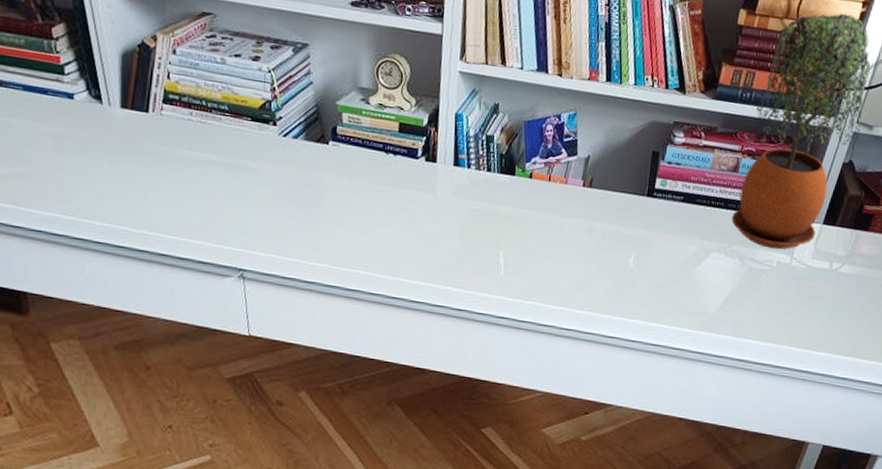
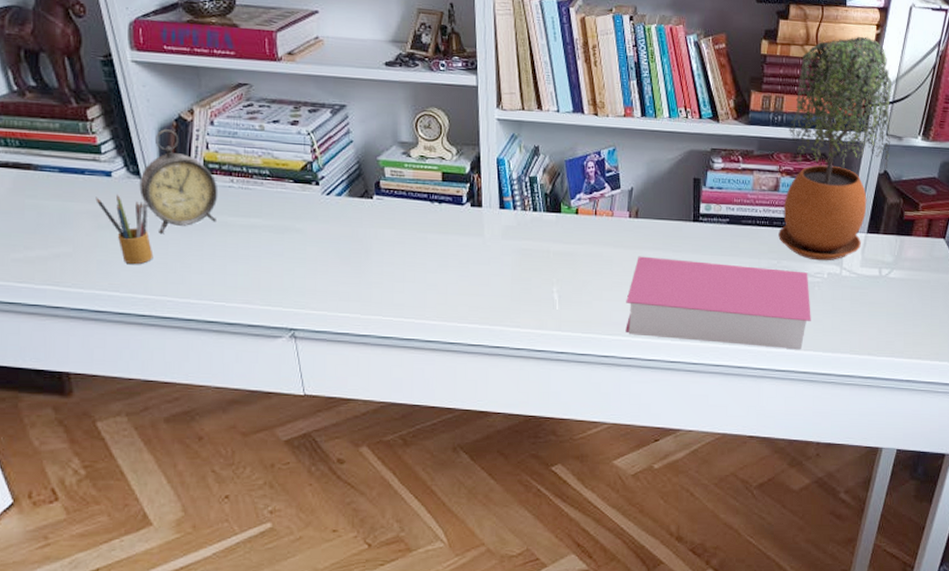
pencil box: none [57,117,111,192] -> present [95,194,154,265]
alarm clock: none [100,54,177,163] -> present [139,129,219,235]
book: none [567,227,757,338] -> present [625,256,811,350]

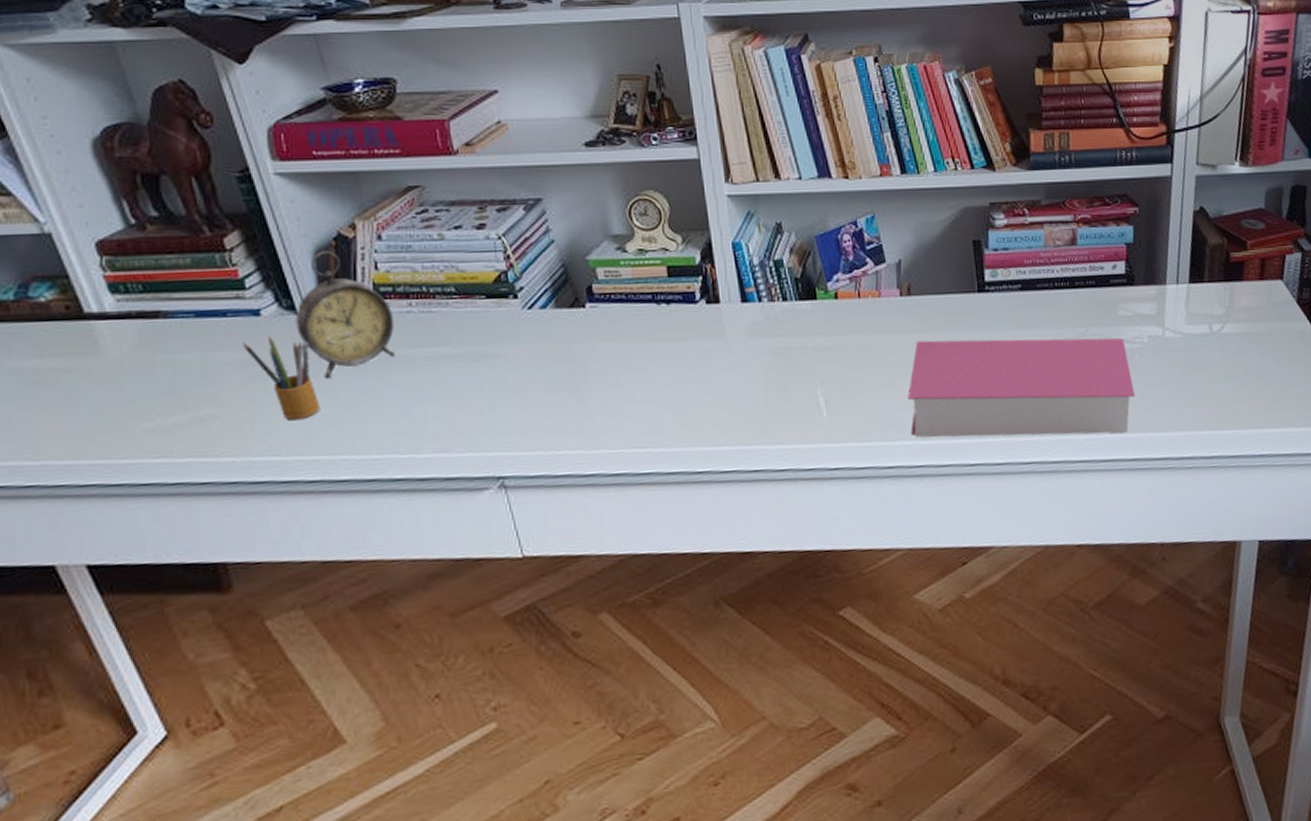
potted plant: present [778,36,892,261] -> none [1079,52,1204,323]

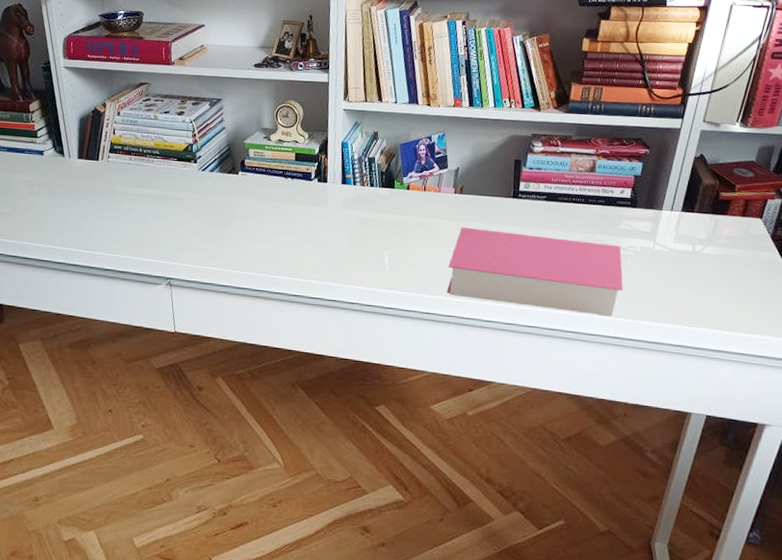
pencil box: present [243,335,321,421] -> none [31,168,69,223]
alarm clock: present [296,251,396,379] -> none [62,119,120,200]

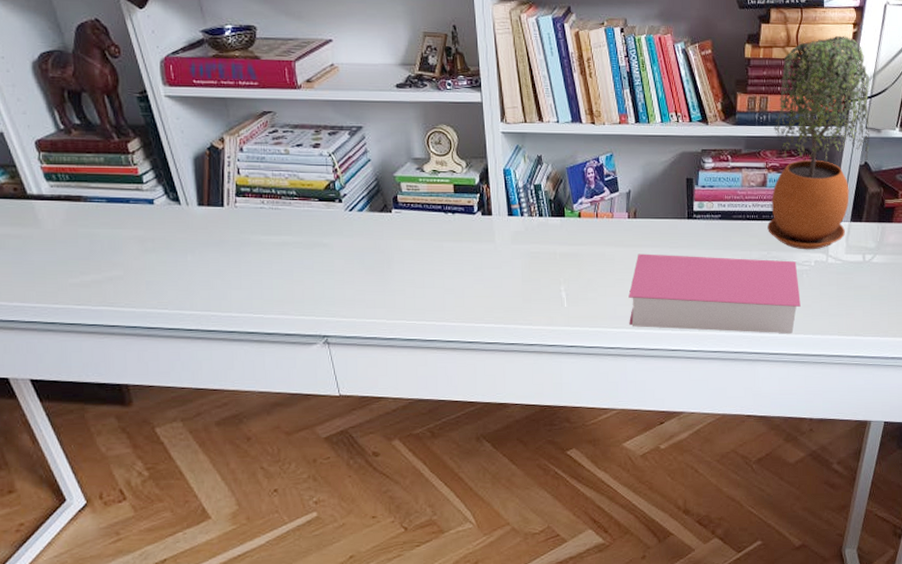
potted plant: none [593,33,711,236] -> present [767,35,870,250]

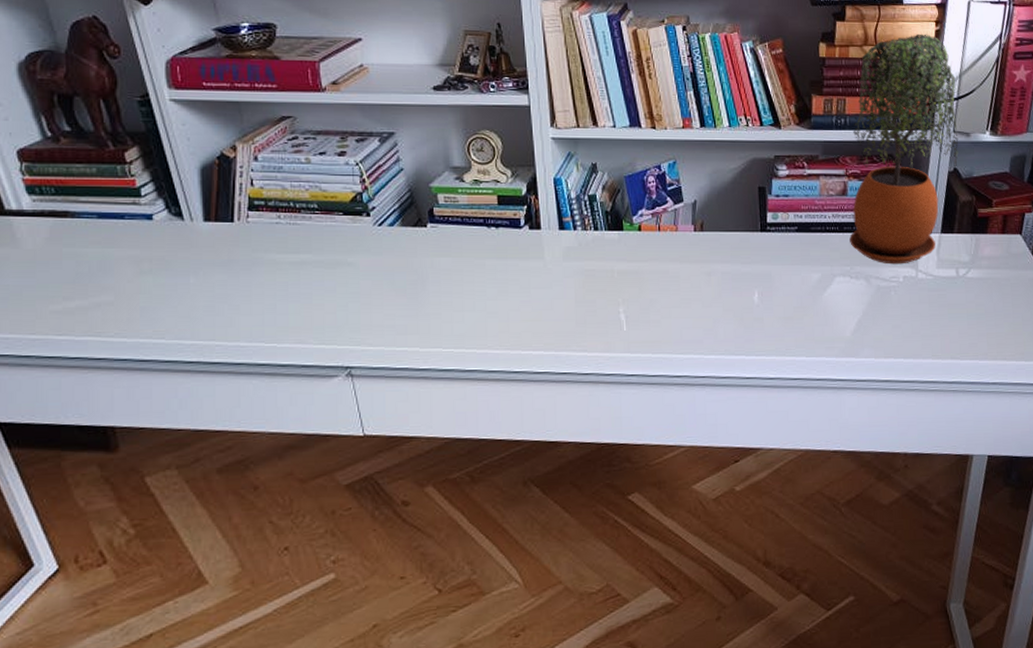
book: present [628,253,801,334] -> none [696,270,889,358]

